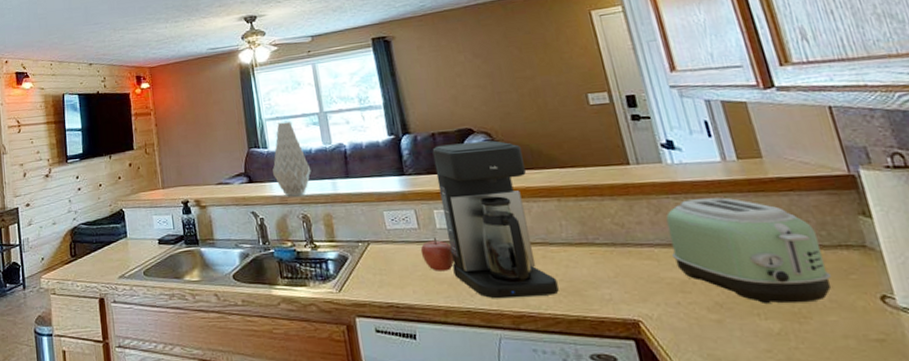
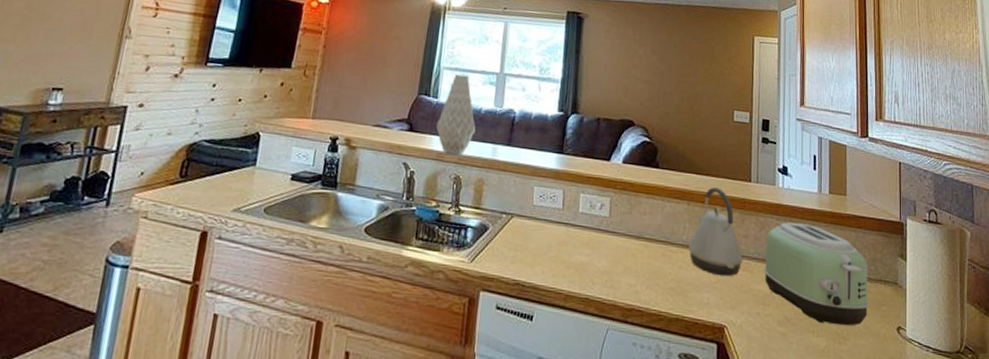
fruit: present [420,237,455,271] -> none [558,220,588,256]
coffee maker: present [432,140,559,299] -> none [583,131,670,293]
kettle: none [571,177,643,269] -> present [689,187,743,277]

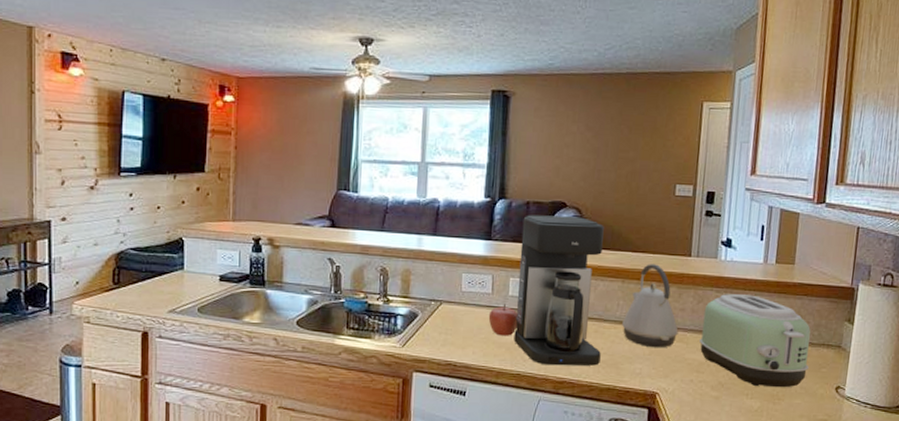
vase: present [436,74,476,155] -> none [359,166,400,247]
fruit: none [558,220,588,256] -> present [488,304,518,336]
coffee maker: none [583,131,670,293] -> present [514,215,604,366]

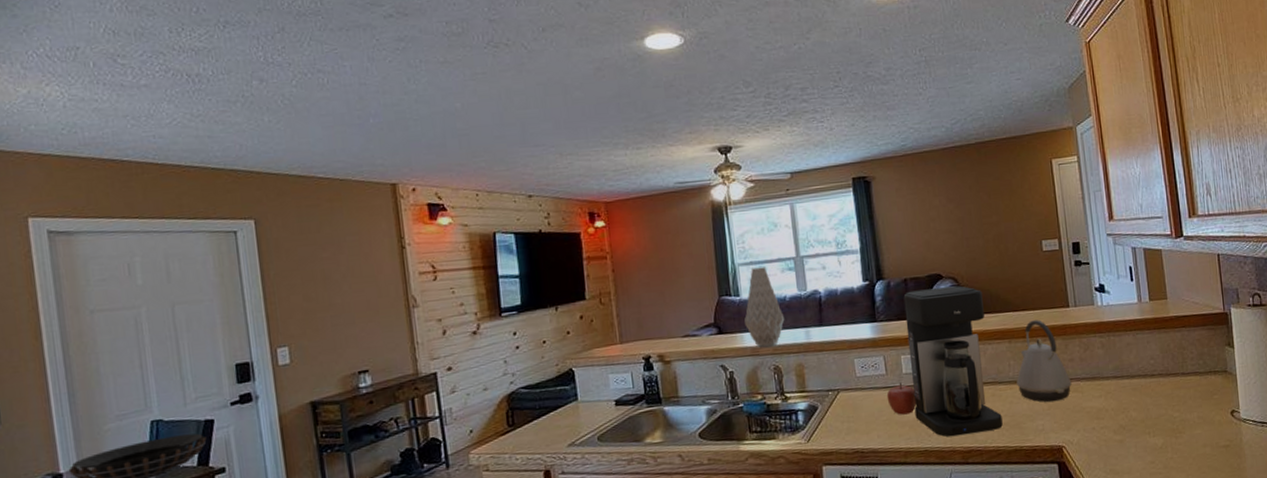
vase: none [359,166,400,247] -> present [744,267,785,347]
toaster: present [700,294,811,388] -> none [1092,334,1201,423]

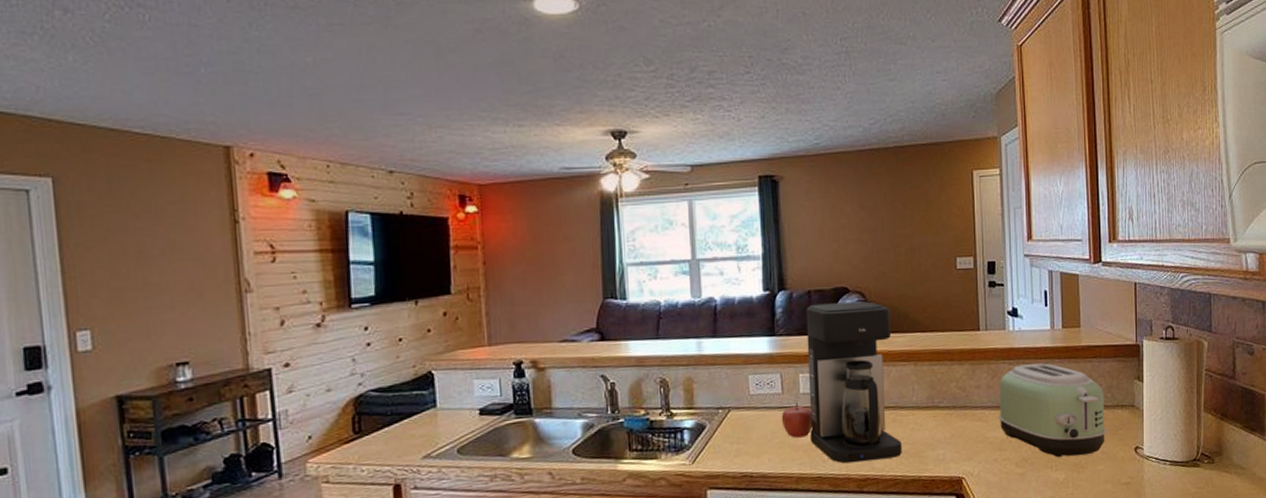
vase: present [744,267,785,347] -> none [630,268,675,357]
kettle: present [1016,320,1072,402] -> none [919,342,977,431]
toaster: none [1092,334,1201,423] -> present [999,363,1106,457]

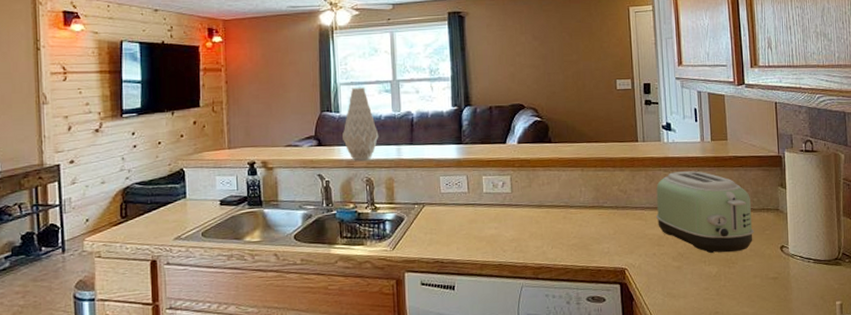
vase: none [630,268,675,357] -> present [342,87,379,160]
fruit: present [781,403,813,438] -> none [467,200,494,231]
coffee maker: present [806,301,902,464] -> none [488,116,572,254]

